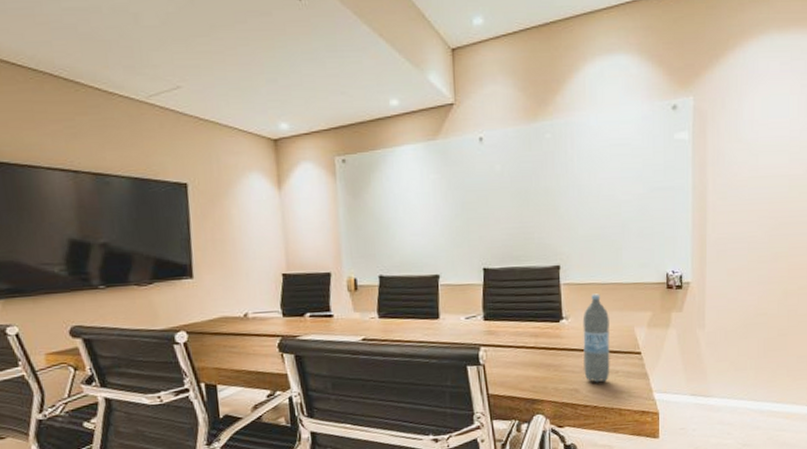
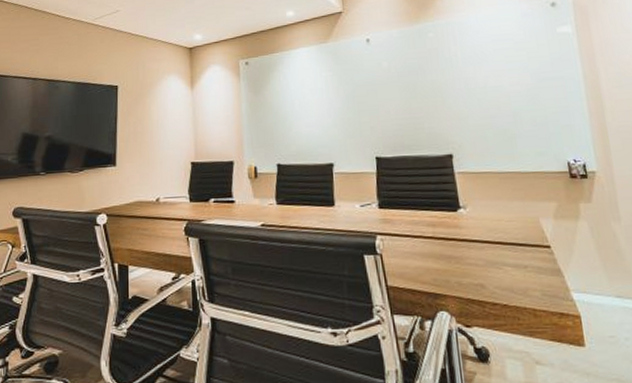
water bottle: present [582,293,610,383] -> none [481,182,518,279]

